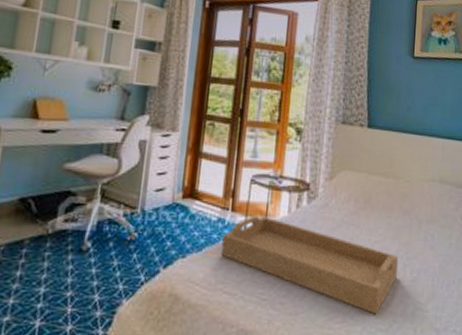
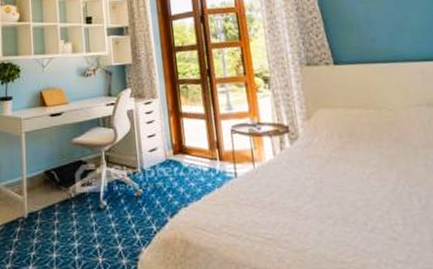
serving tray: present [221,215,399,315] -> none [216,161,405,246]

